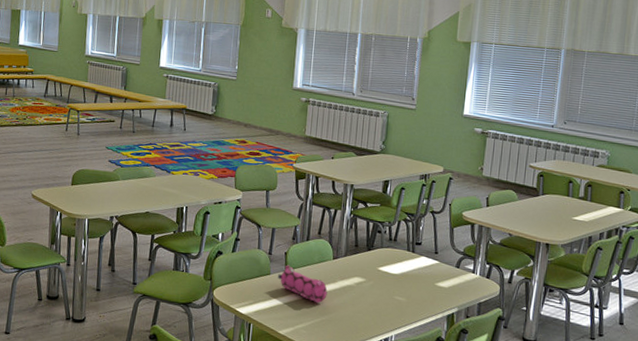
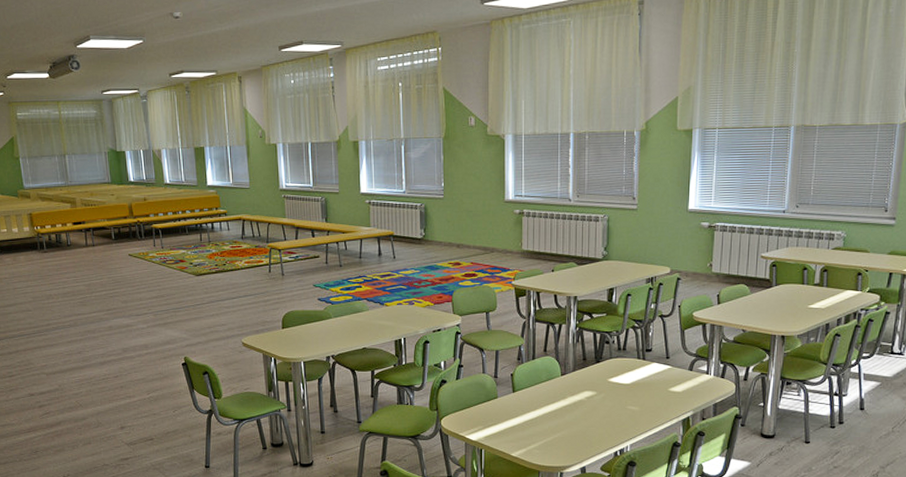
pencil case: present [278,265,328,304] -> none [506,386,558,422]

